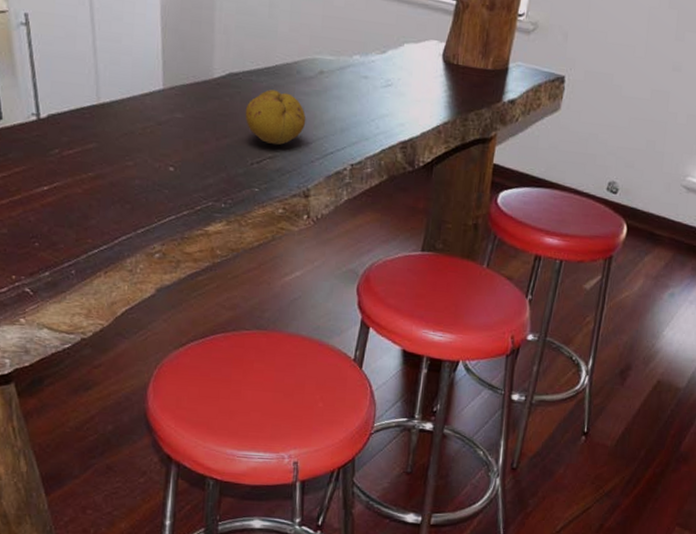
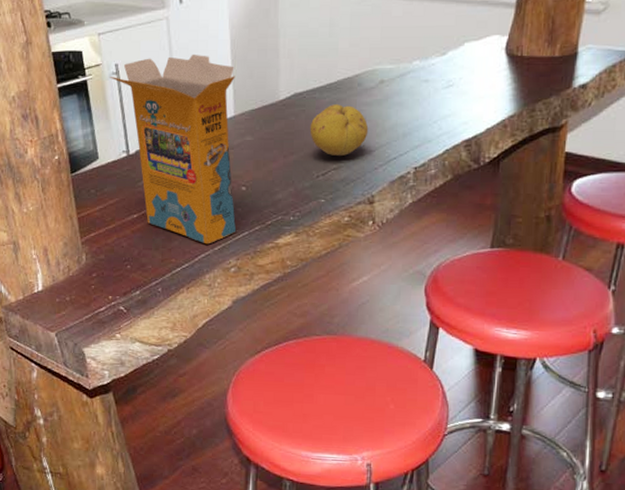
cereal box: none [18,12,165,226] -> present [110,54,236,245]

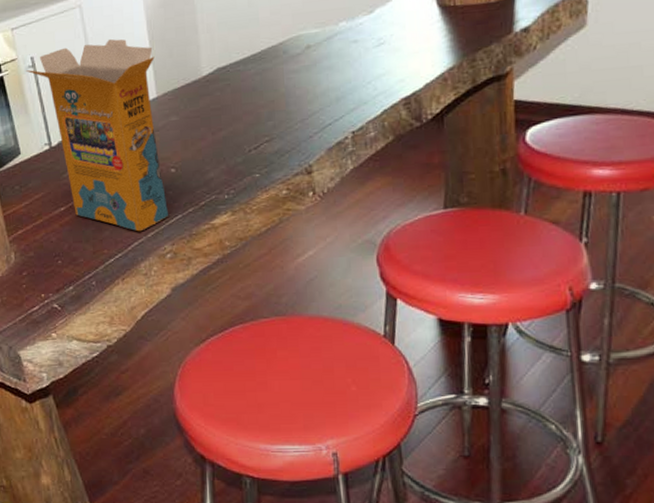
fruit: present [309,104,369,157] -> none [236,74,299,129]

